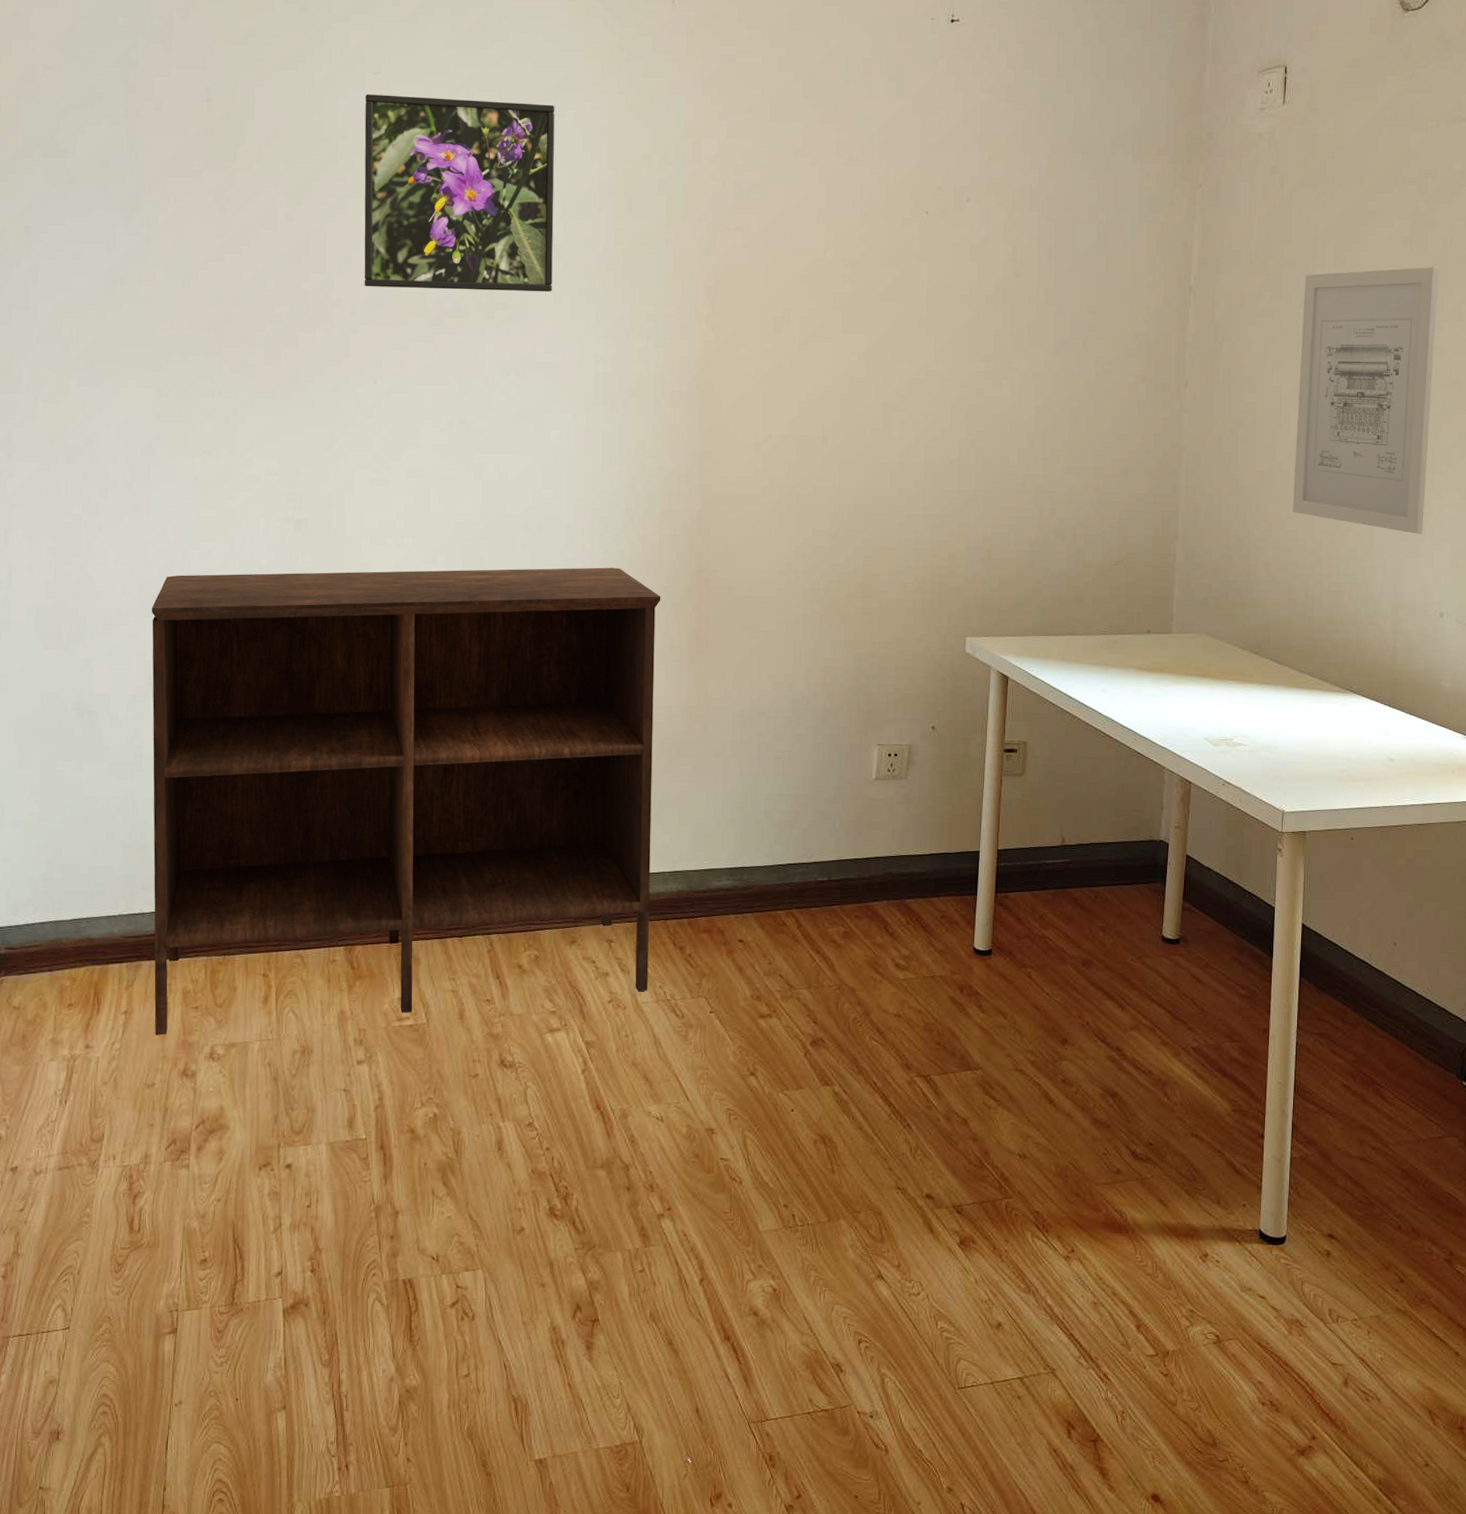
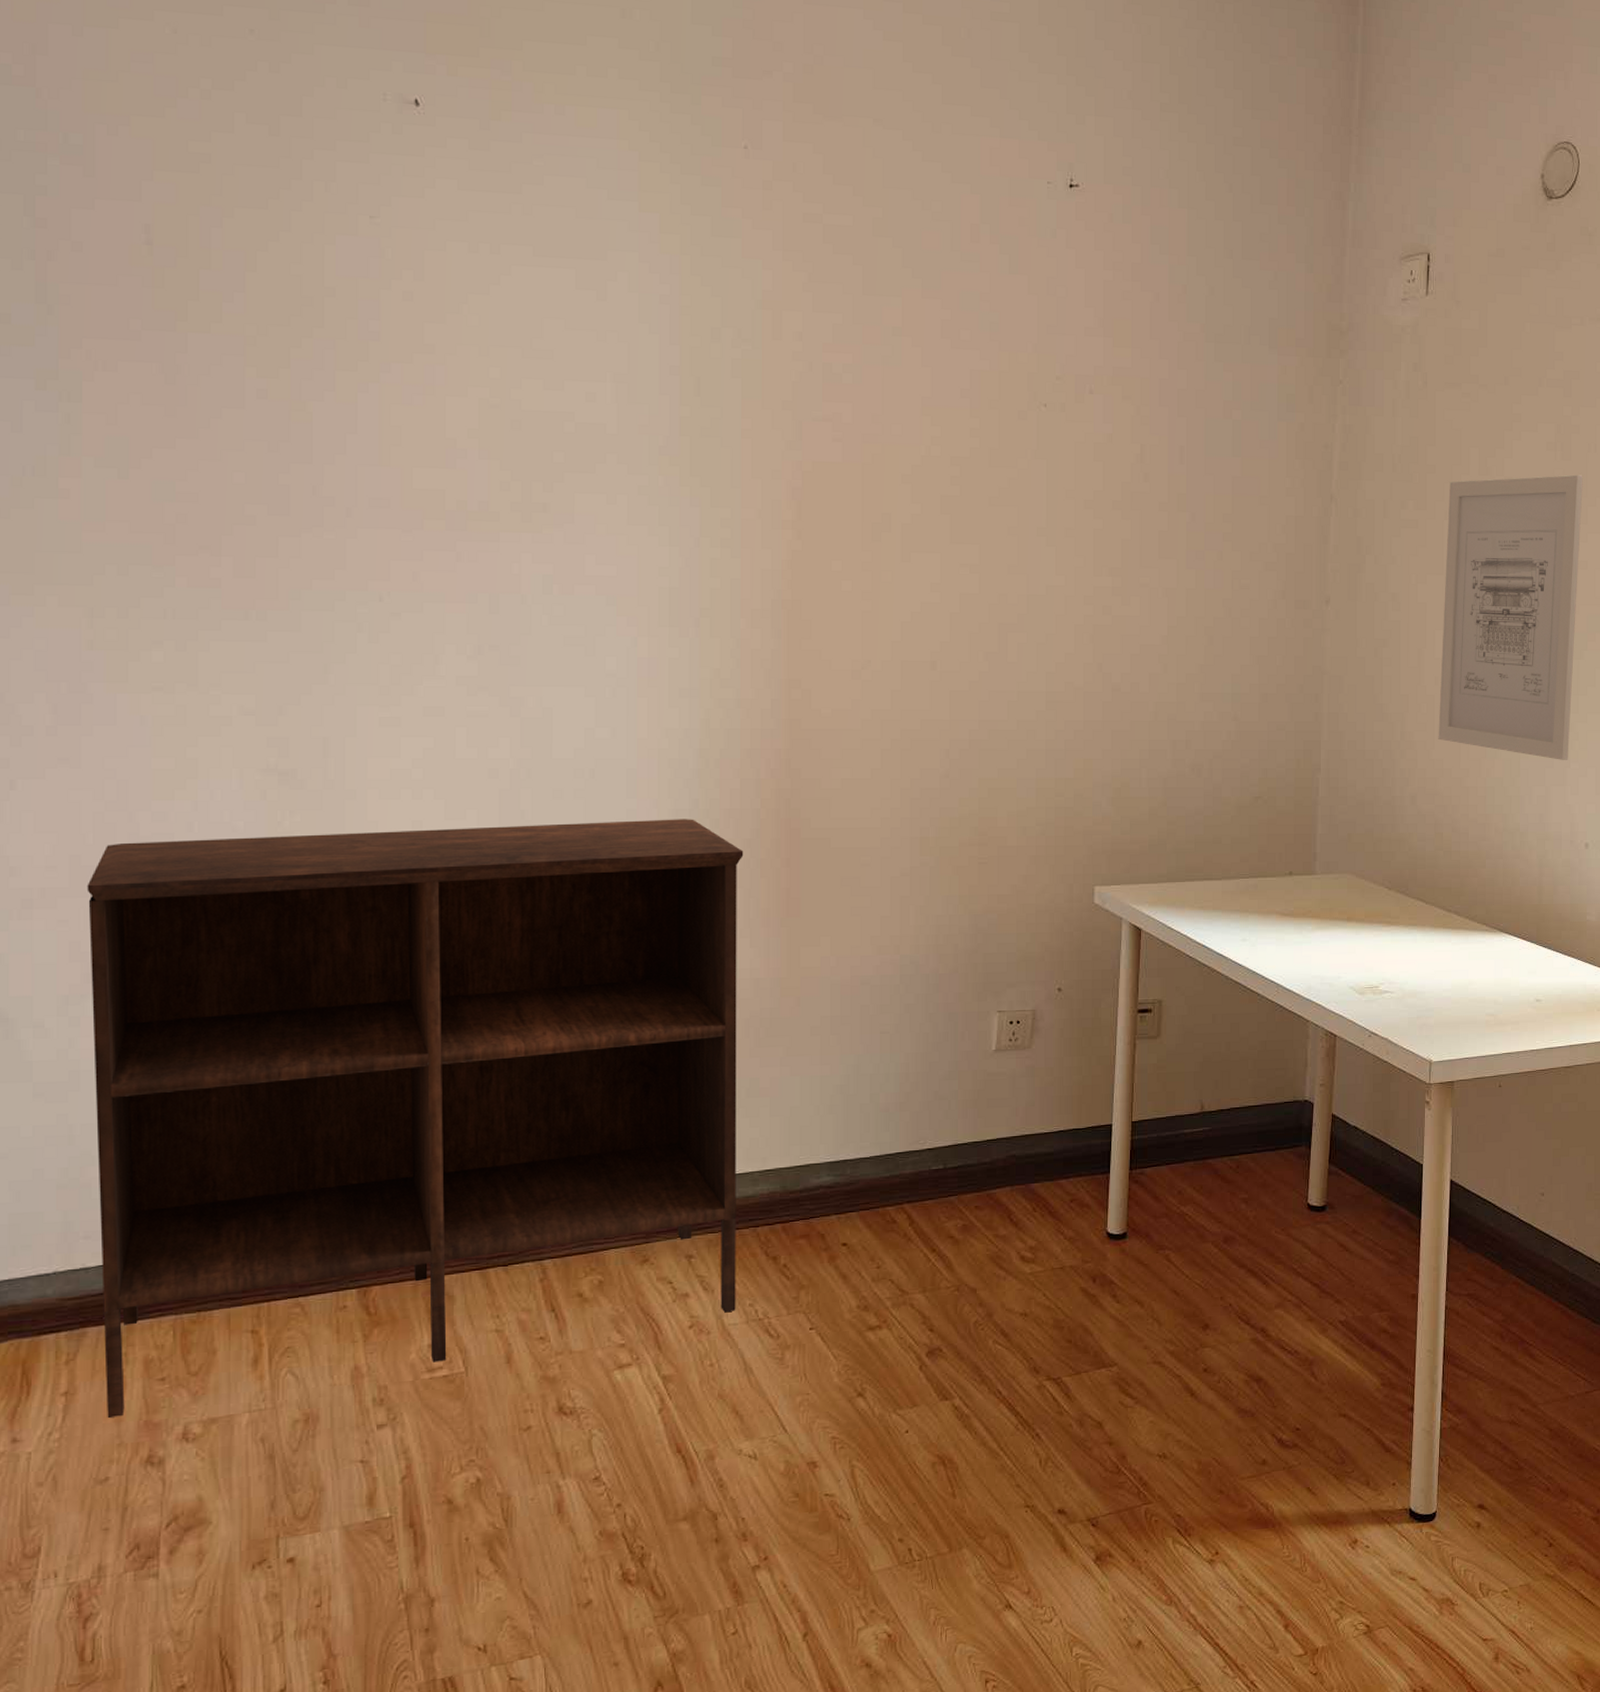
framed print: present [364,93,555,293] -> none [359,242,604,492]

